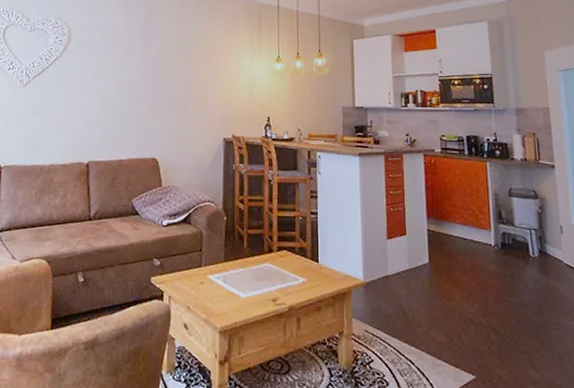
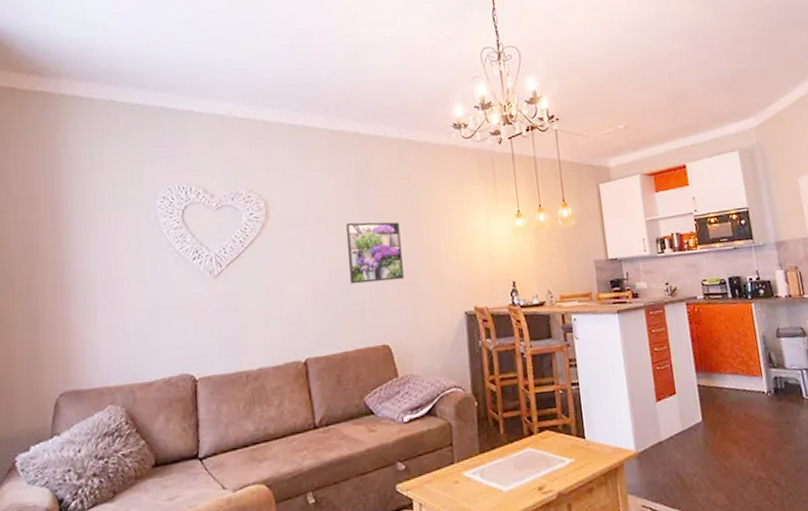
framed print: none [130,52,175,104] -> present [345,222,404,284]

